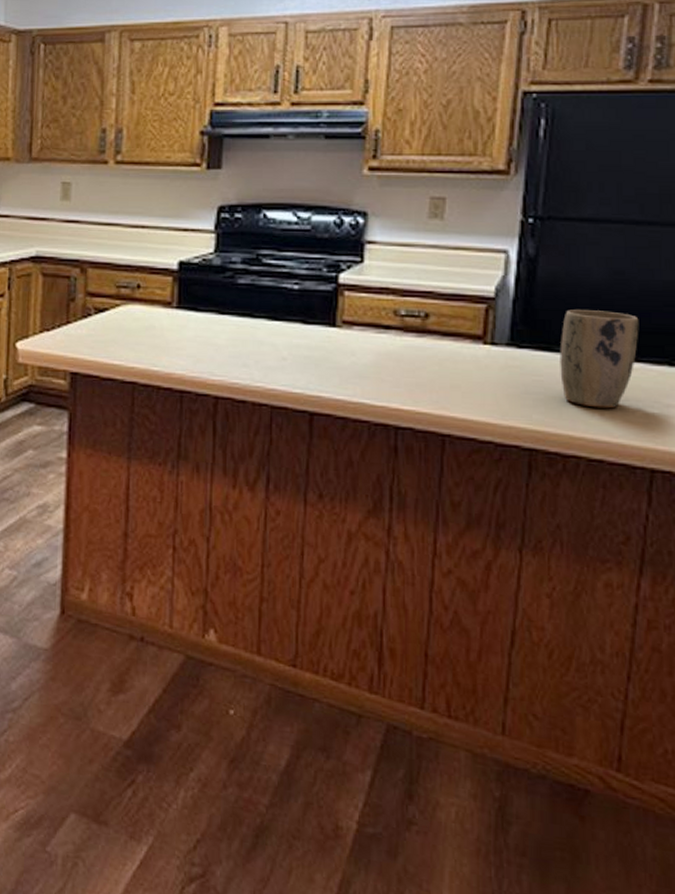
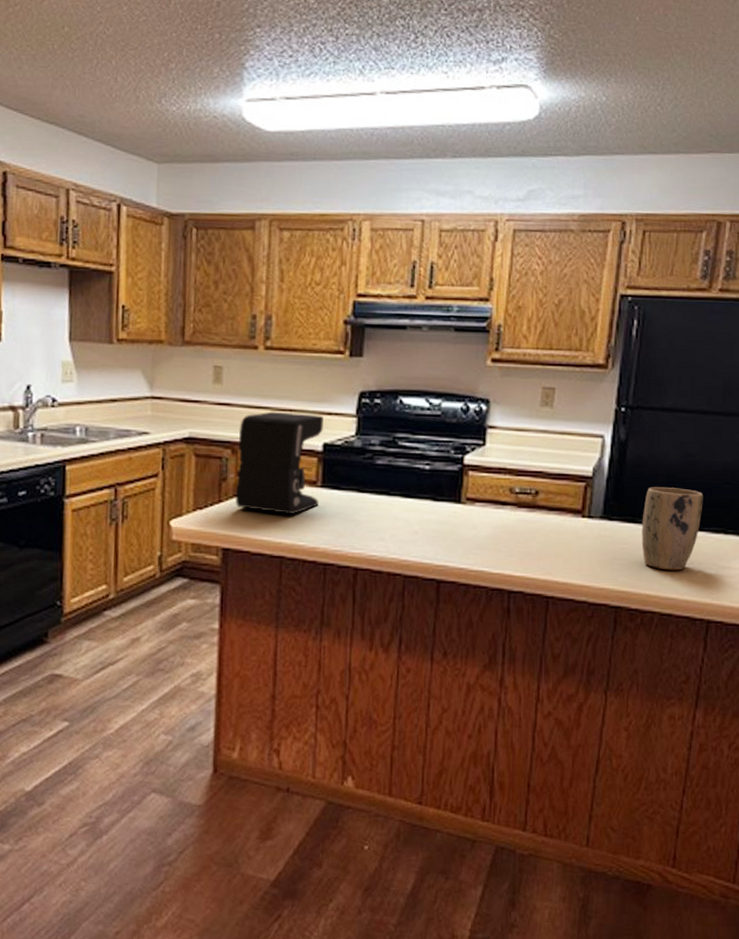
coffee maker: none [84,228,179,338] -> present [235,411,323,515]

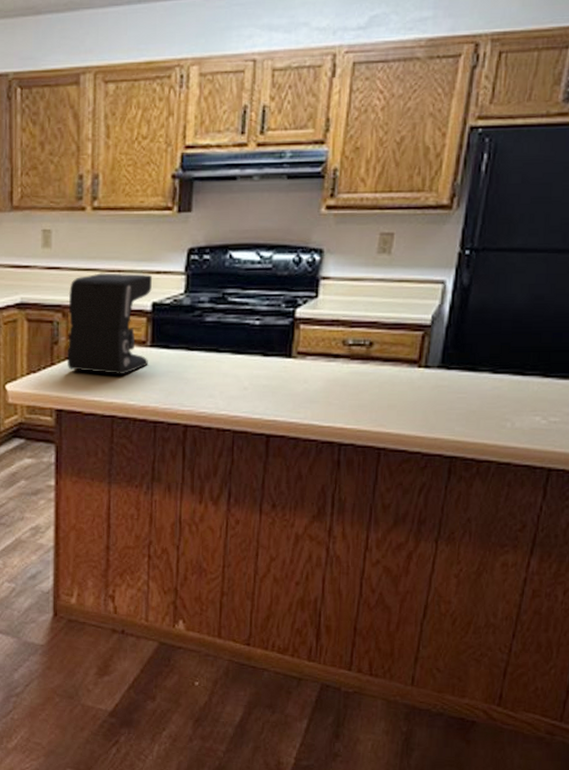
plant pot: present [641,487,703,571] -> none [481,333,552,419]

